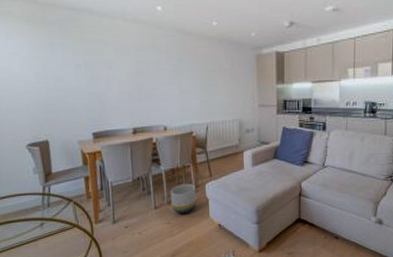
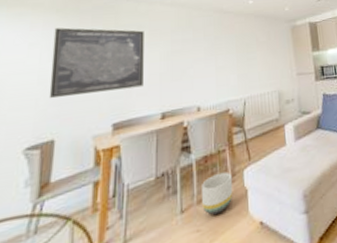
wall art: none [28,39,115,106] -> present [49,27,144,99]

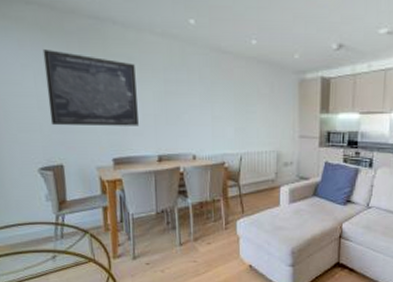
planter: present [202,172,233,215] -> none [198,219,226,252]

